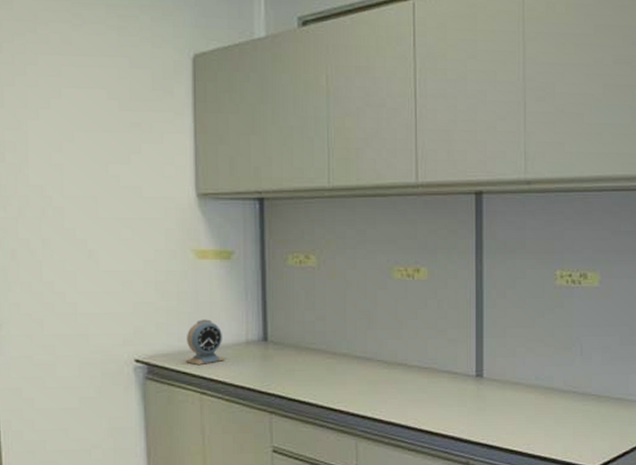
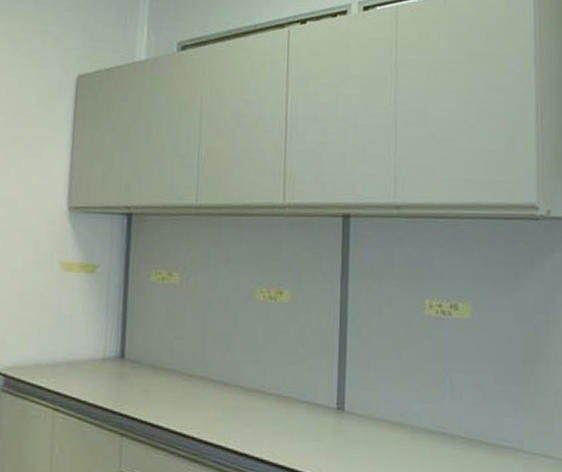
alarm clock: present [186,319,225,365] -> none [42,332,81,379]

